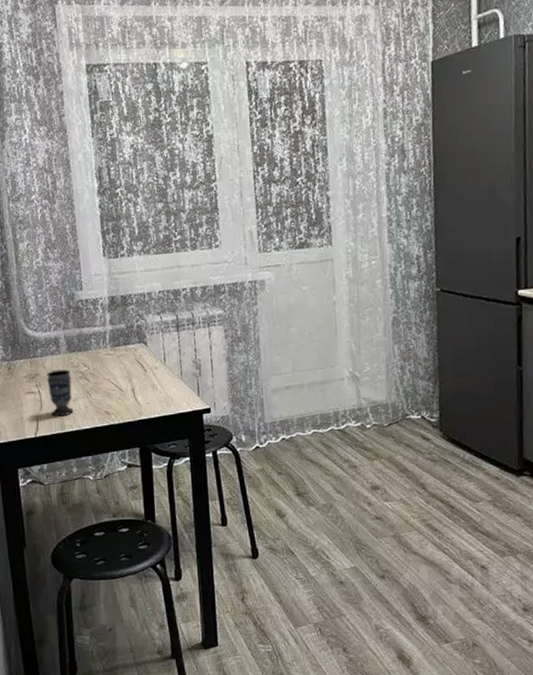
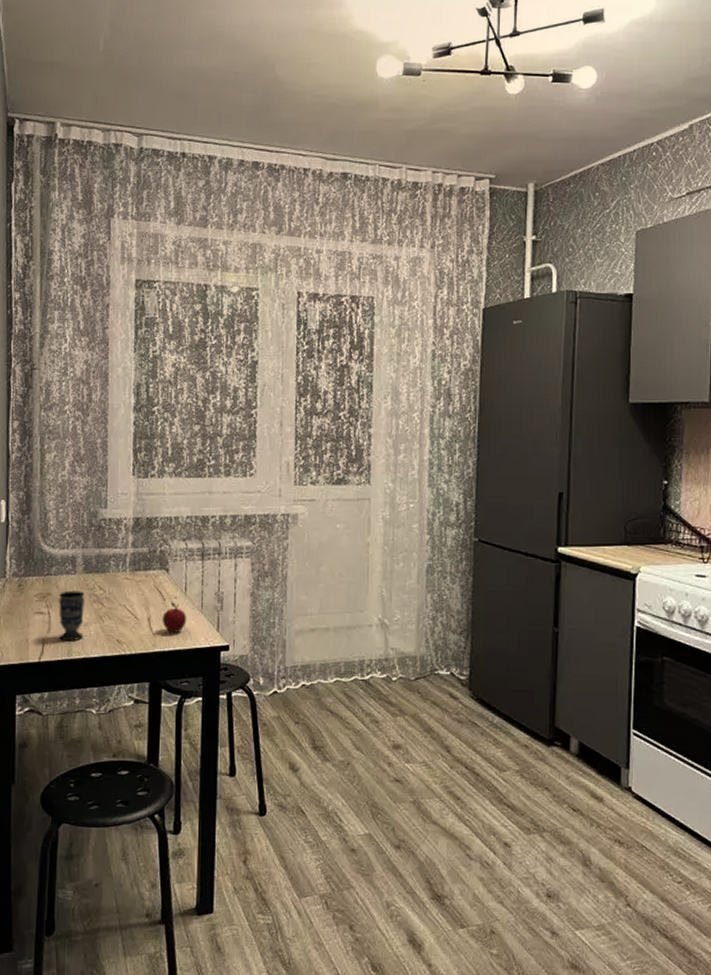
apple: none [145,372,169,401] -> present [162,602,187,633]

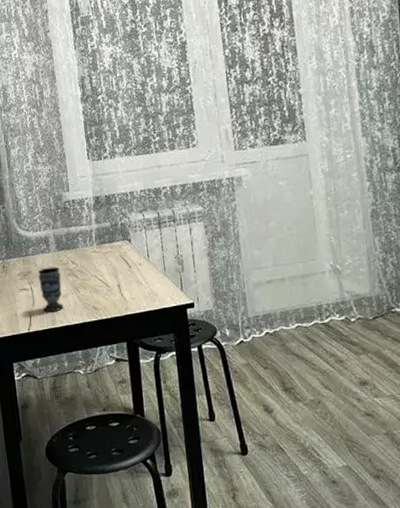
apple: present [162,602,187,633] -> none [130,268,153,296]

